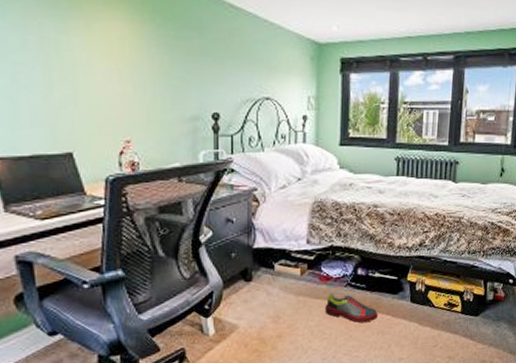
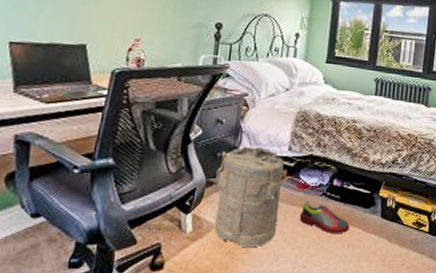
laundry hamper: none [223,242,303,345] -> present [207,146,284,248]

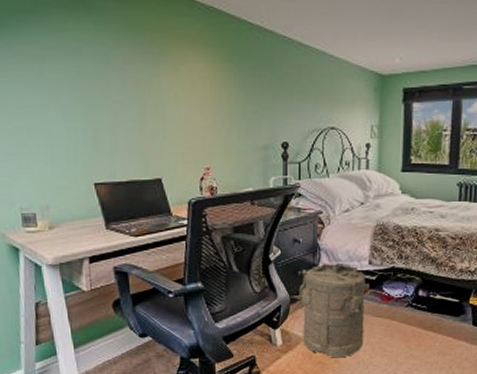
shoe: present [299,202,350,234] -> none [386,313,439,343]

